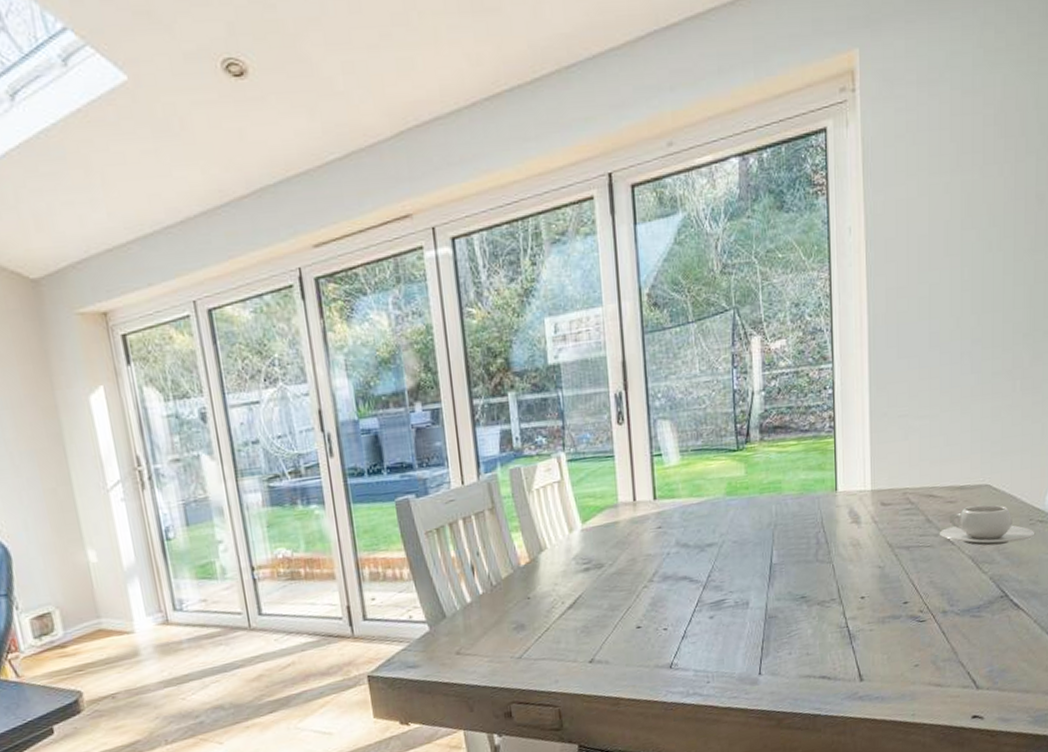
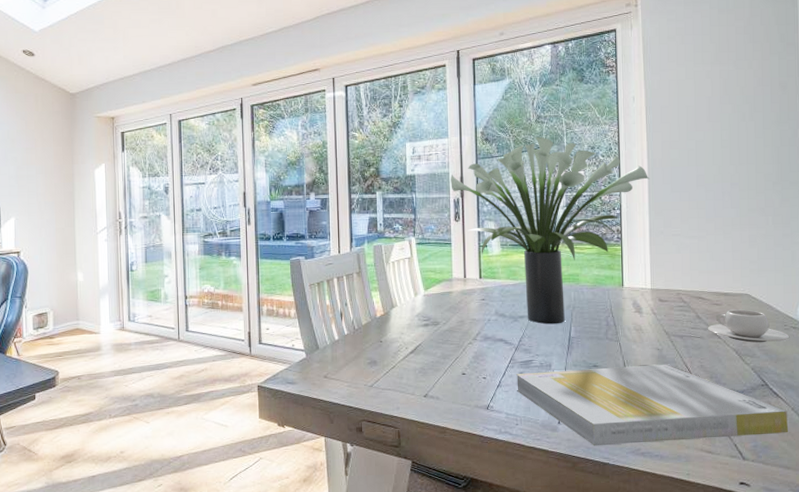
flower arrangement: none [608,294,871,551] -> present [451,136,650,325]
book: none [704,584,1029,697] -> present [515,364,788,446]

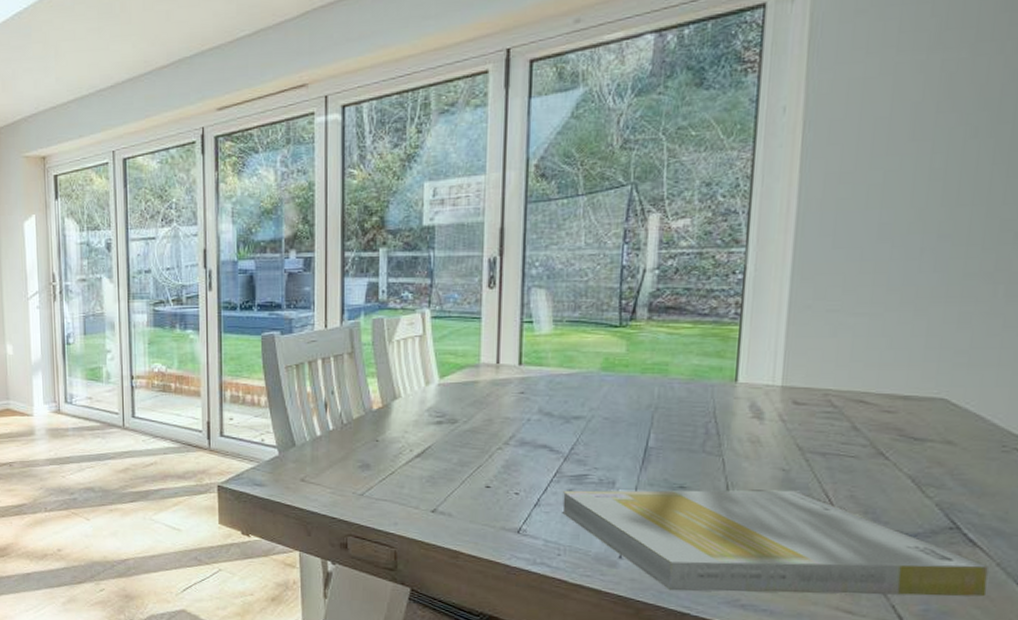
flower arrangement: present [451,136,650,325] -> none [485,169,799,429]
teacup: present [707,309,790,343] -> none [868,420,1010,469]

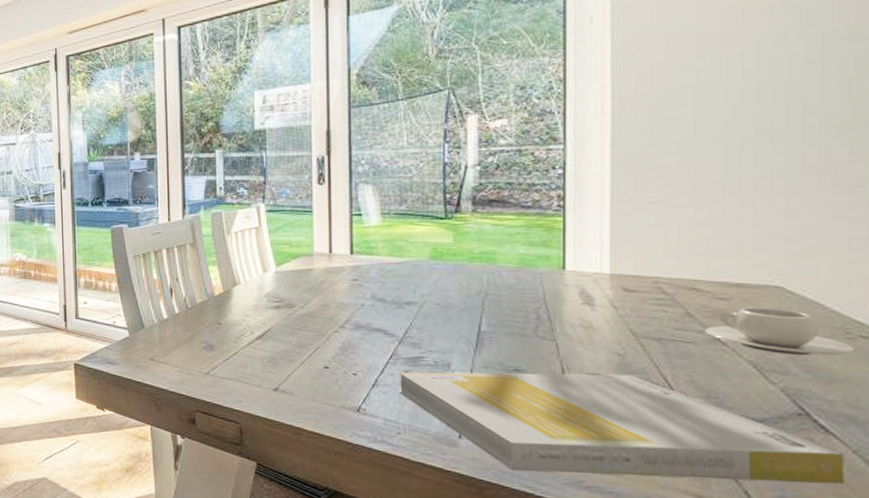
teacup: none [868,420,1010,469] -> present [704,307,855,356]

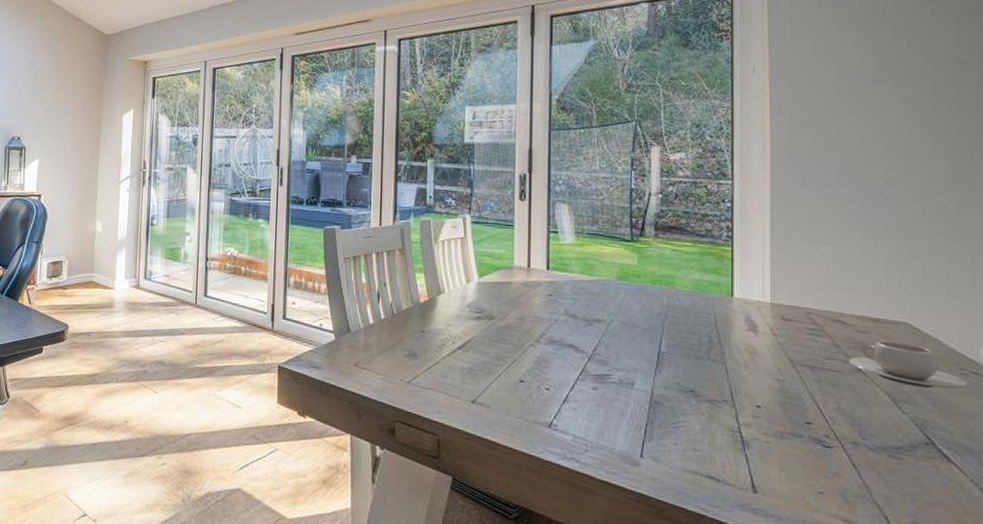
book: present [398,372,844,485] -> none [587,389,964,512]

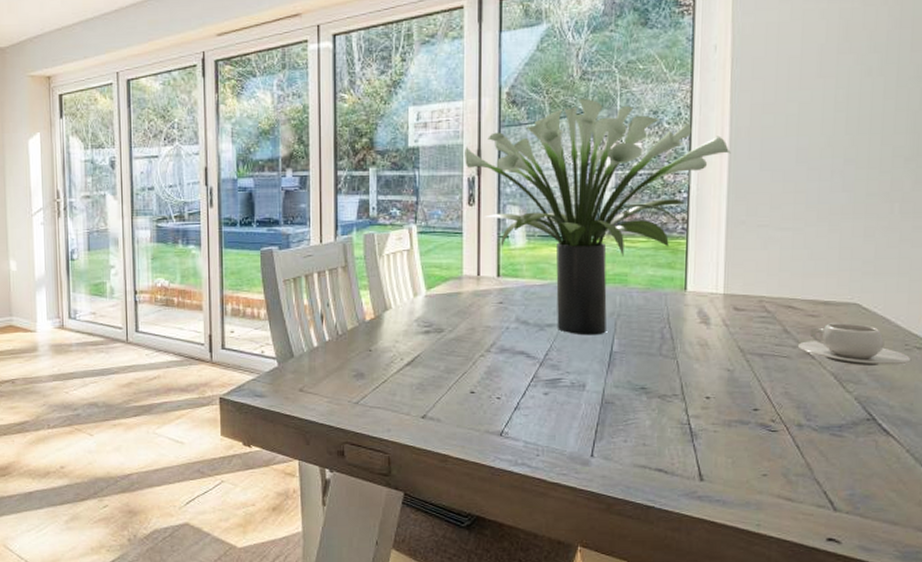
flower arrangement: none [517,108,774,335] -> present [465,98,732,336]

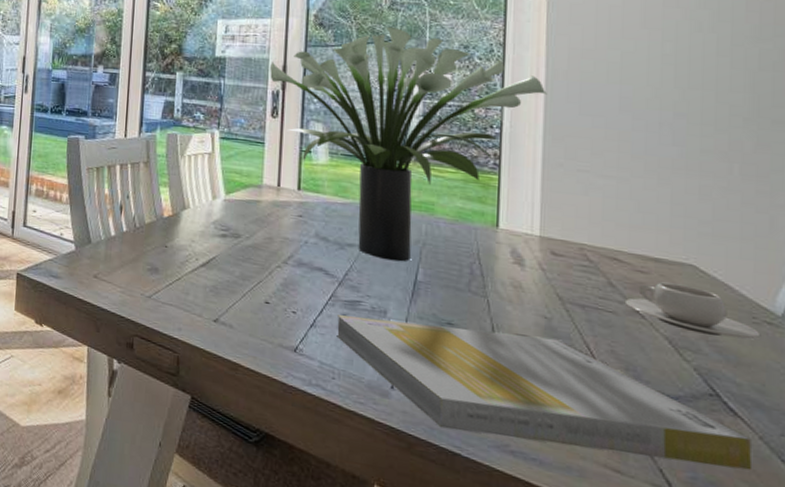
book: none [538,389,900,486] -> present [336,315,751,471]

